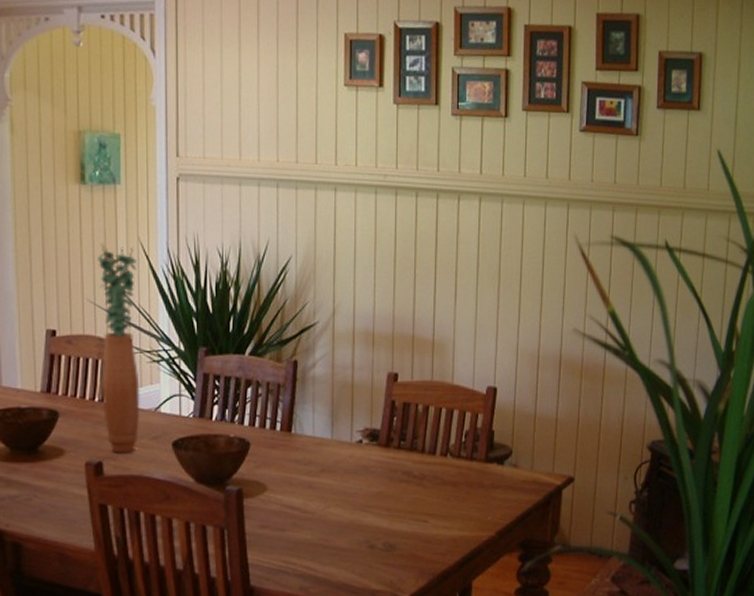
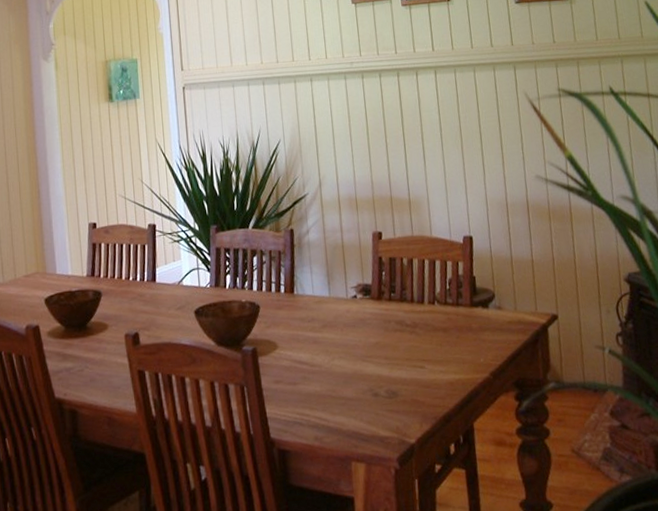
vase: present [98,242,140,455] -> none [125,147,167,325]

